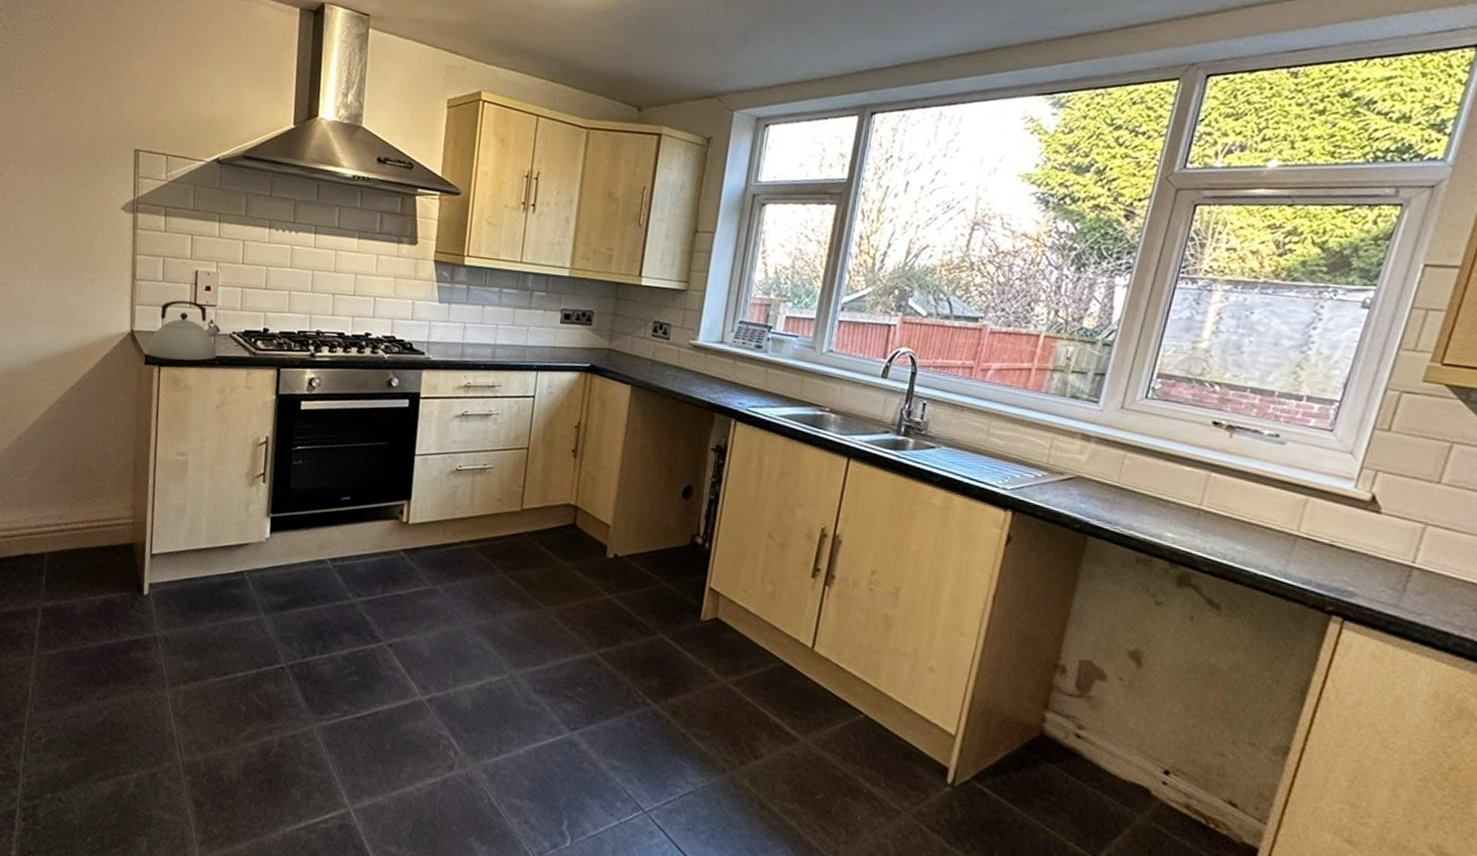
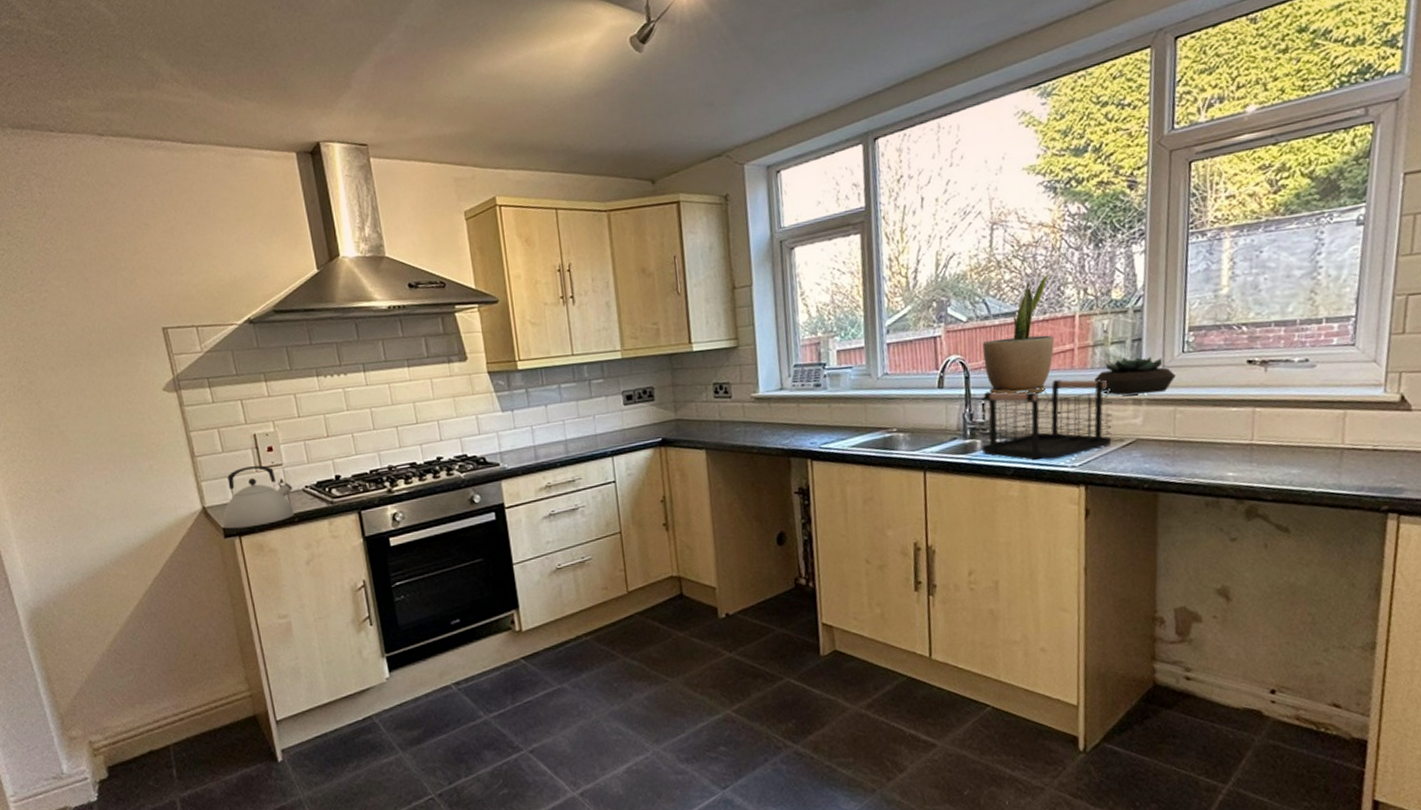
dish rack: none [913,392,1062,478] -> present [981,379,1113,461]
potted plant: none [934,287,1022,408] -> present [982,274,1054,395]
succulent plant: none [1046,389,1133,435] -> present [1094,356,1176,396]

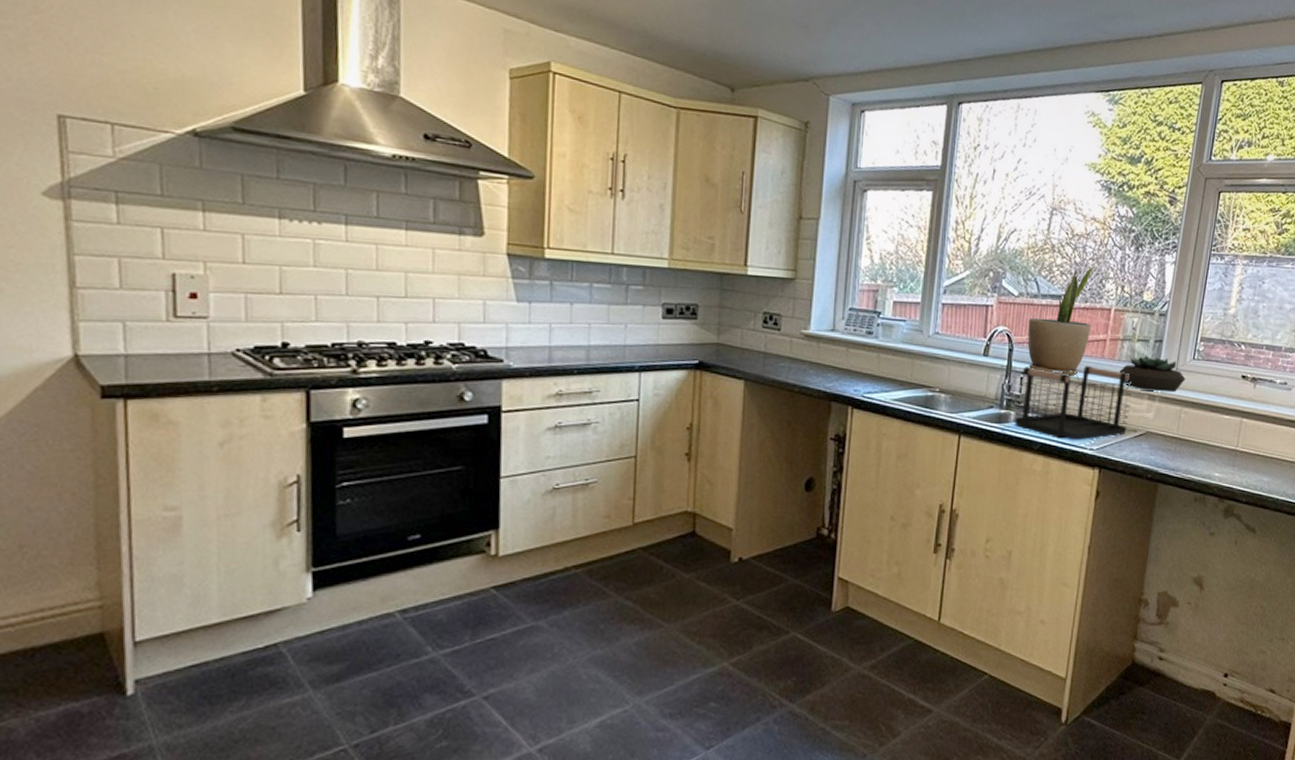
kettle: present [223,465,295,529] -> none [102,312,218,390]

